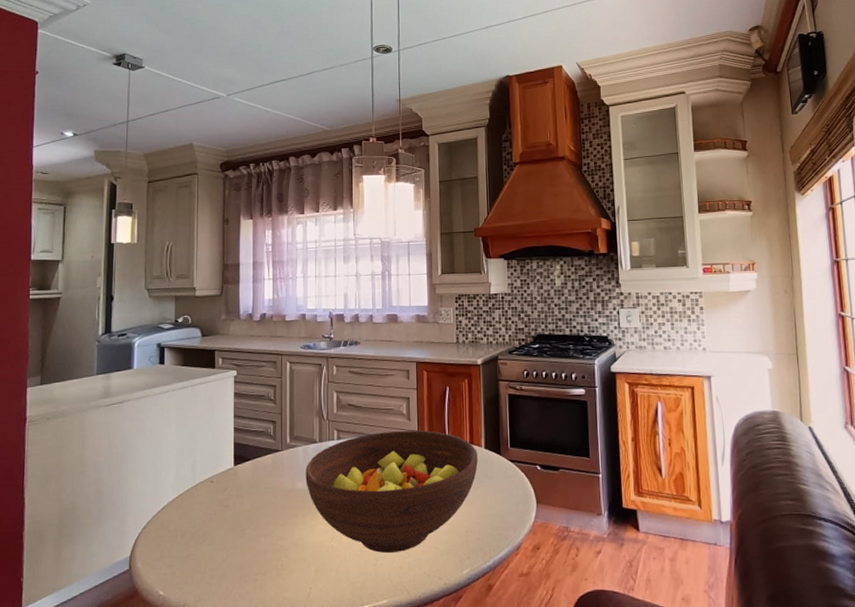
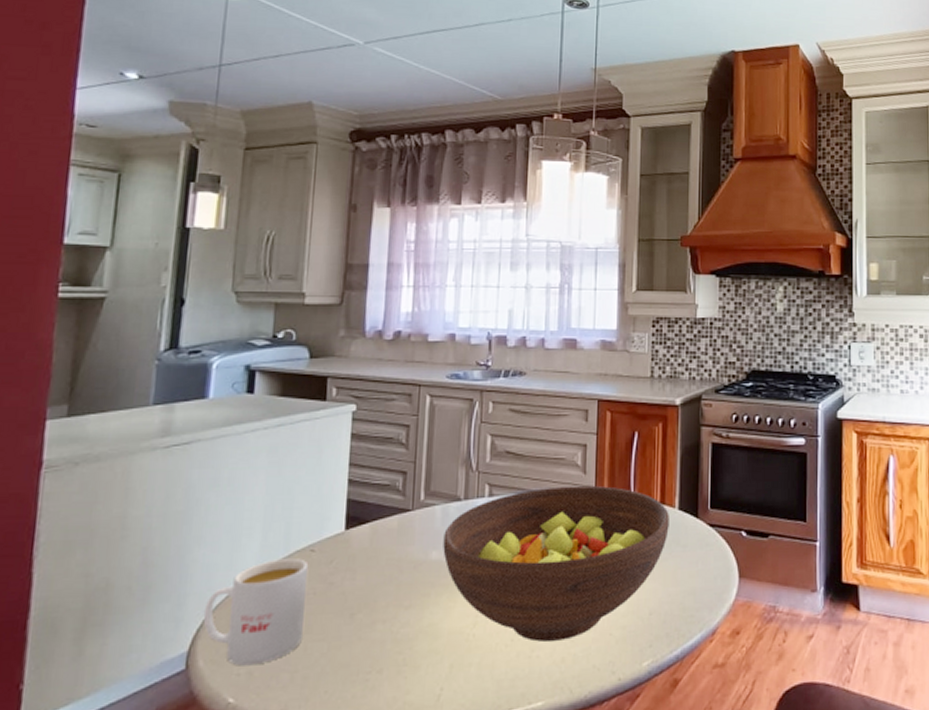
mug: none [139,488,210,568] -> present [203,558,309,666]

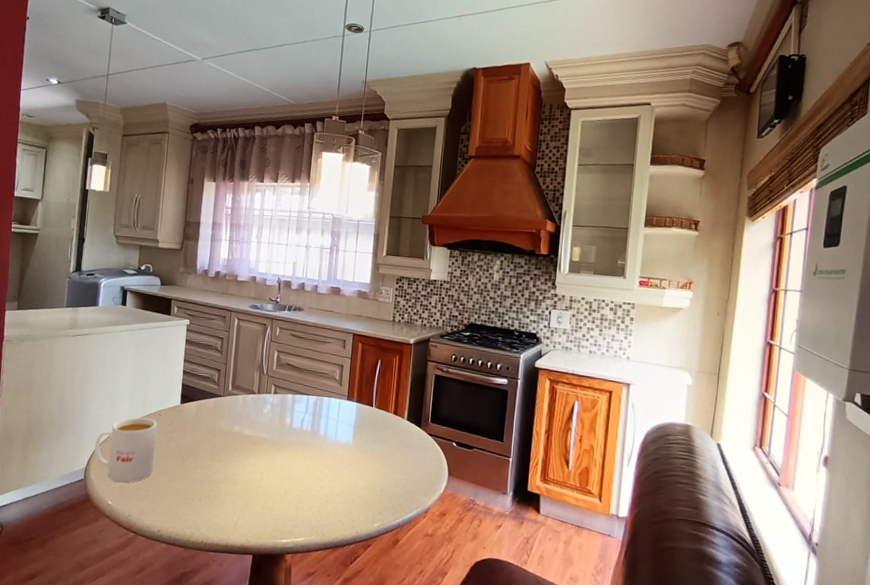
fruit bowl: present [443,485,669,642] -> none [242,392,400,500]

